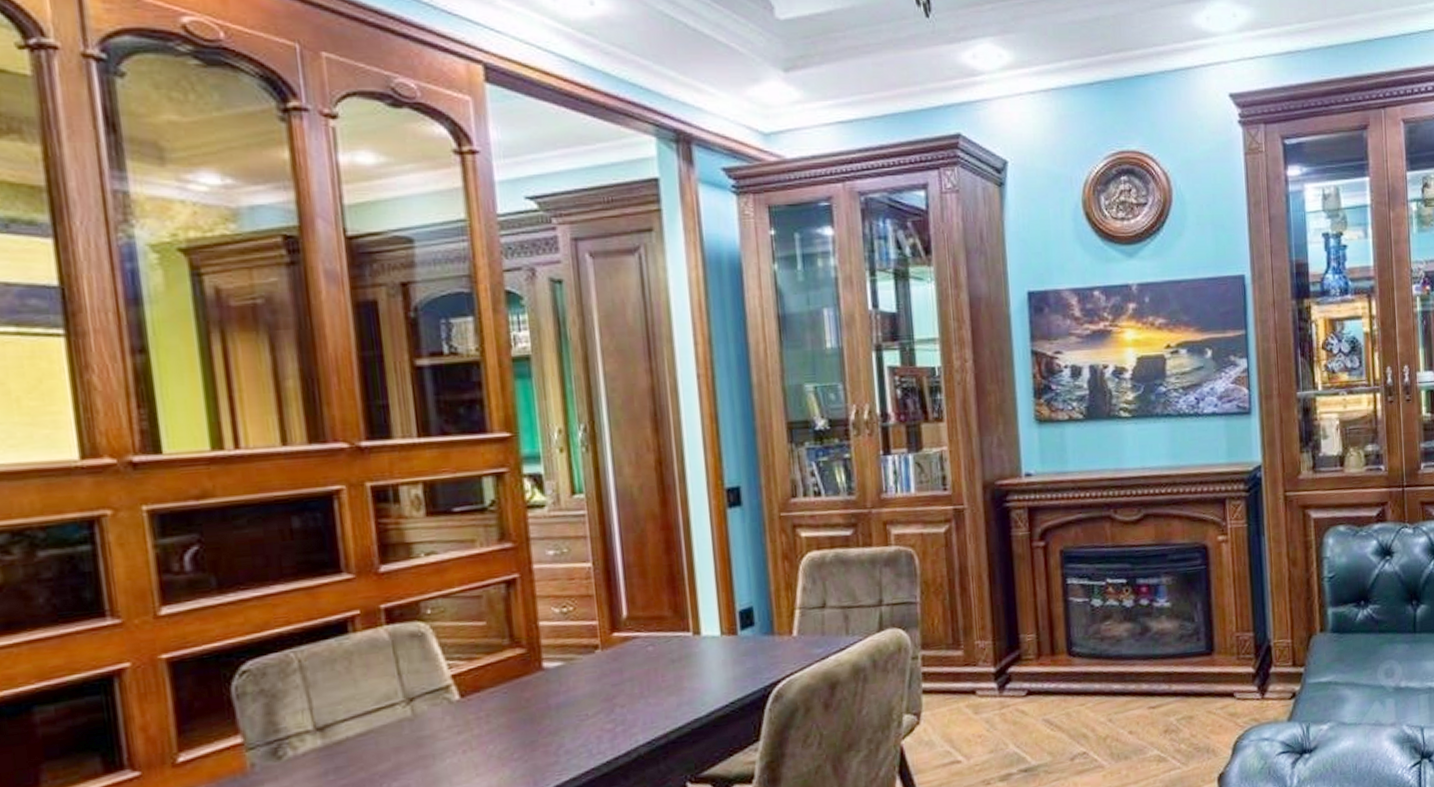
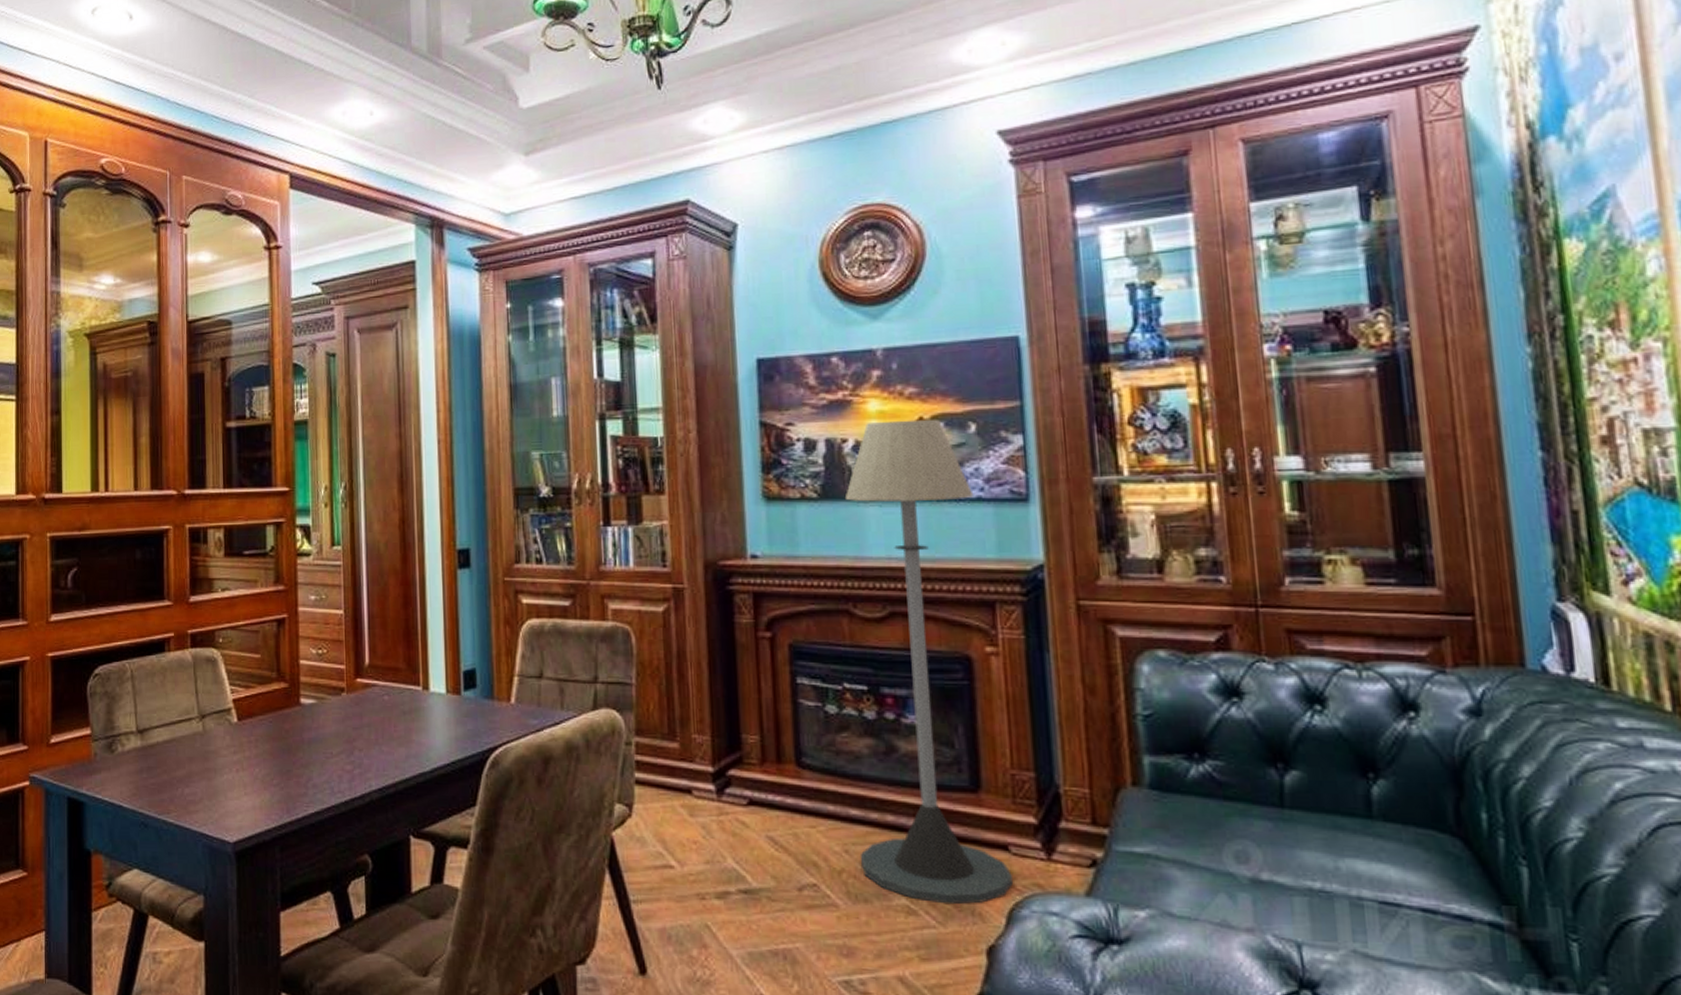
floor lamp: none [1106,346,1237,749] -> present [844,419,1013,905]

